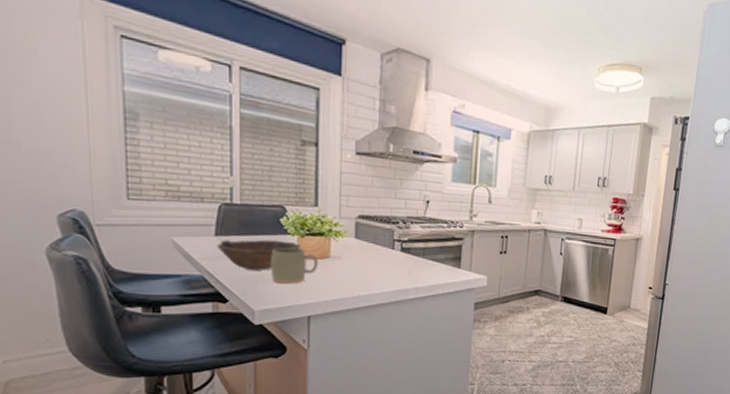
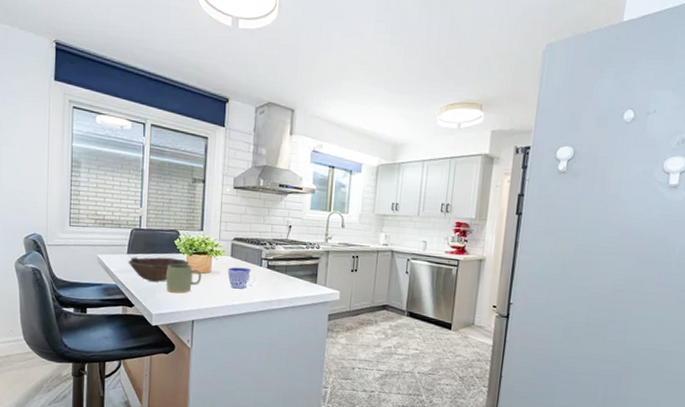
cup: none [352,250,390,277] -> present [227,267,258,289]

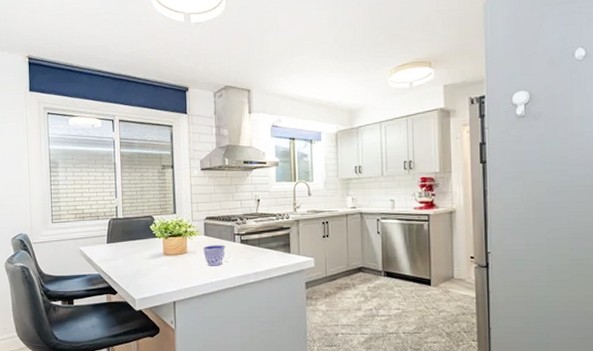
bowl: present [128,257,189,282] -> none [108,243,165,267]
mug: present [166,263,202,293] -> none [145,247,179,276]

